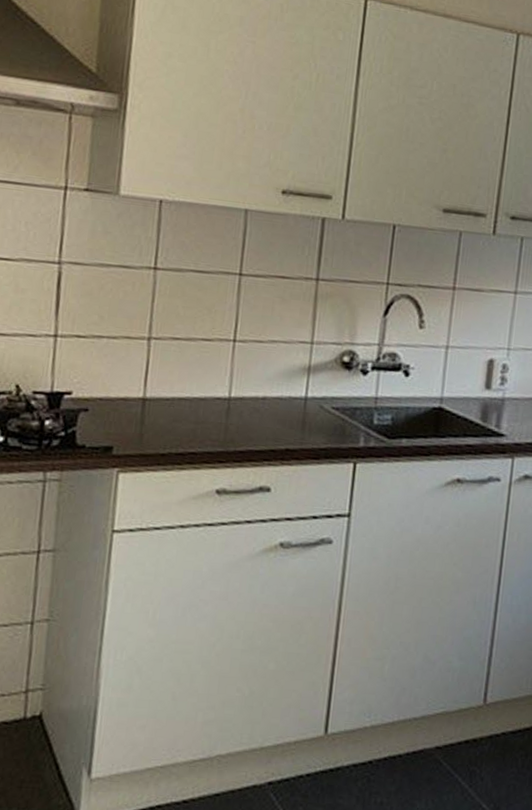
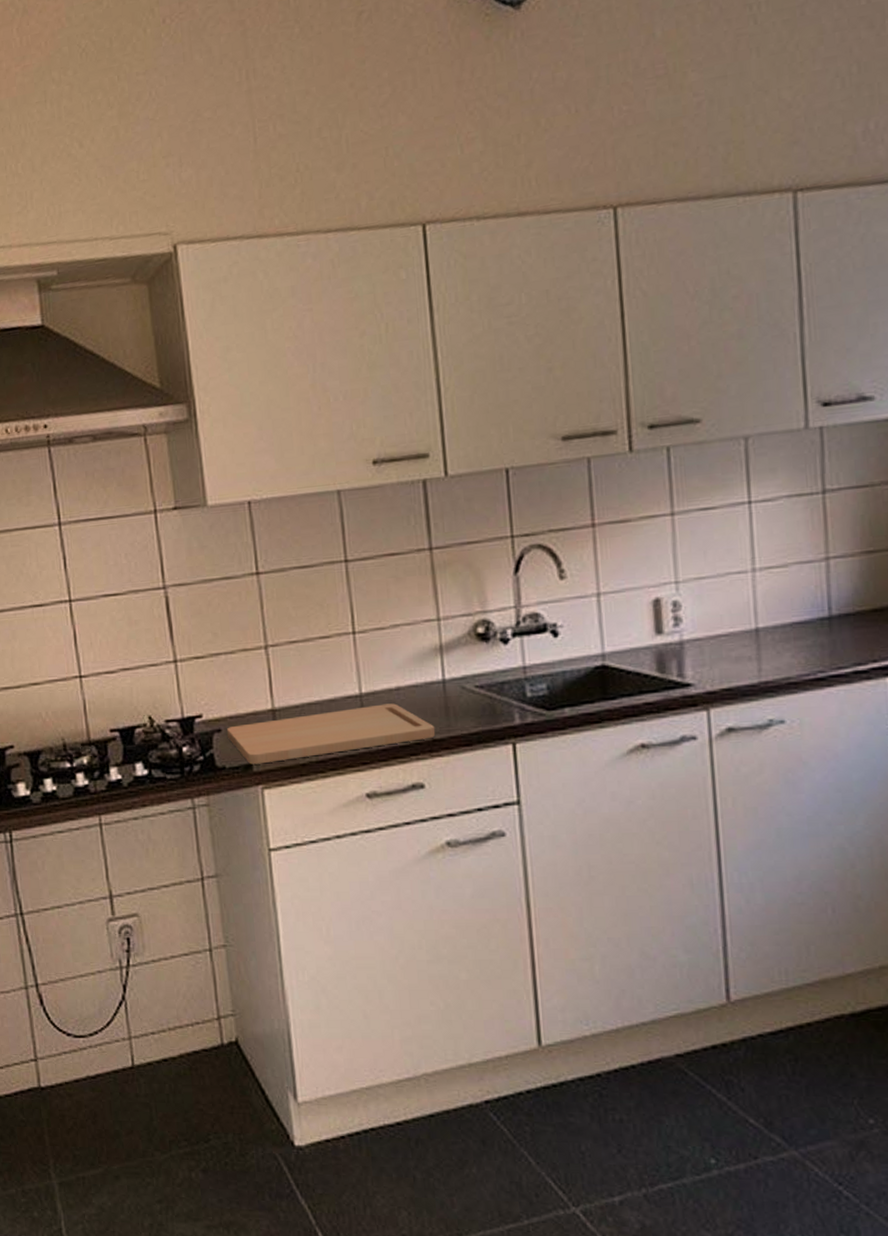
cutting board: none [94,407,290,449] -> present [227,703,436,765]

